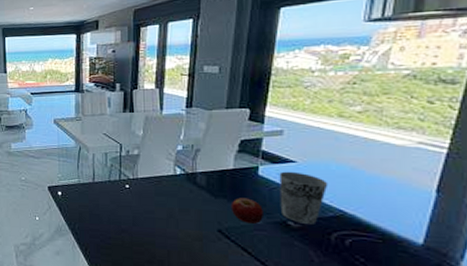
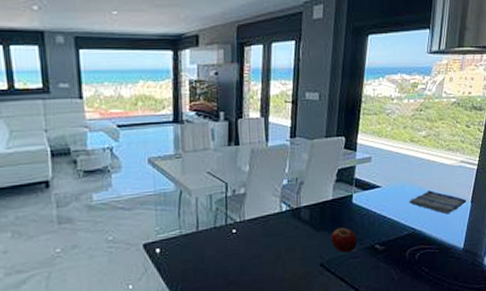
cup: present [279,171,328,226] -> none [368,196,404,246]
dish towel: none [336,172,429,200] -> present [409,190,467,214]

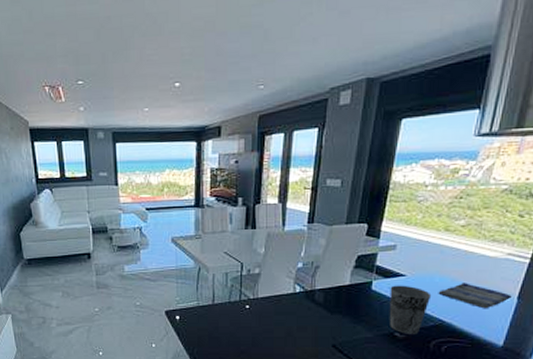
fruit: present [330,227,357,253] -> none [345,313,374,337]
cup: none [368,196,404,246] -> present [389,285,432,335]

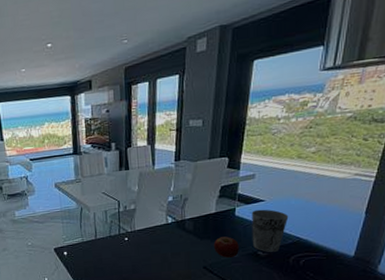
fruit: none [345,313,374,337] -> present [213,236,239,258]
dish towel: present [438,283,512,308] -> none [294,203,360,224]

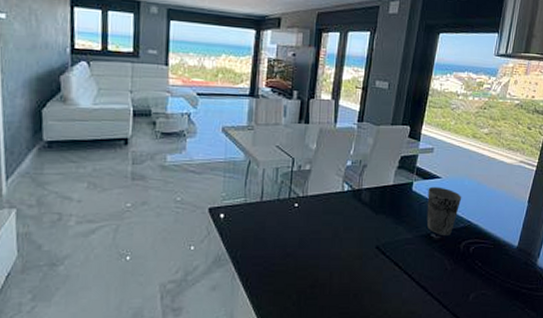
fruit: present [213,236,239,258] -> none [388,213,414,238]

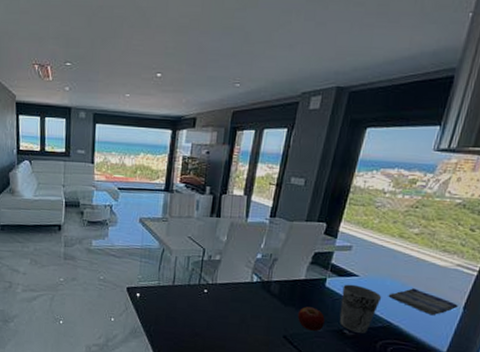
fruit: none [388,213,414,238] -> present [297,306,325,331]
dish towel: none [467,186,524,210] -> present [388,288,458,315]

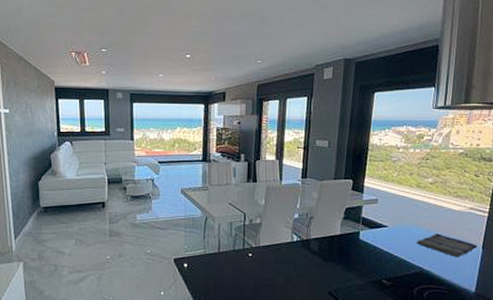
fruit: present [297,306,325,331] -> none [338,261,364,284]
cup: present [339,284,382,334] -> none [375,235,411,282]

